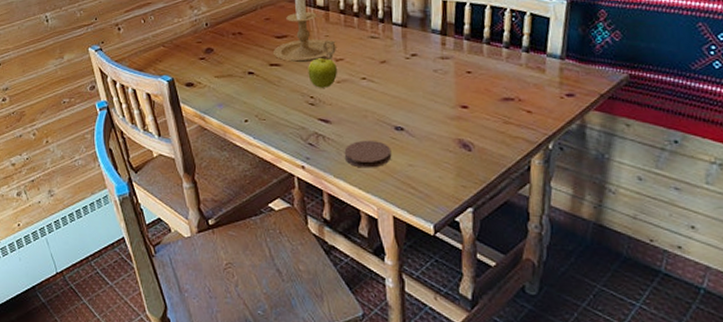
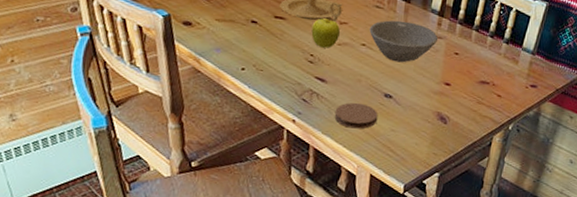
bowl: none [367,47,445,91] -> present [369,20,439,63]

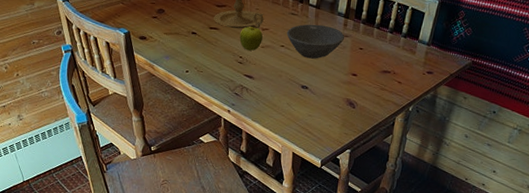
coaster: present [334,102,378,129] -> none [261,94,297,116]

